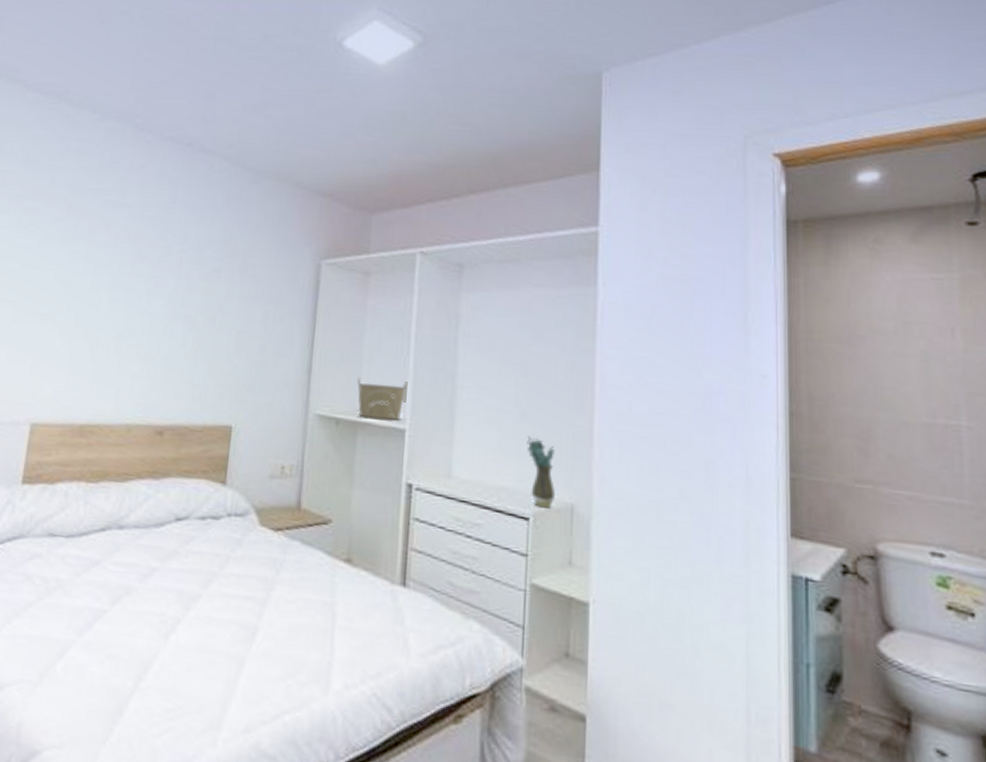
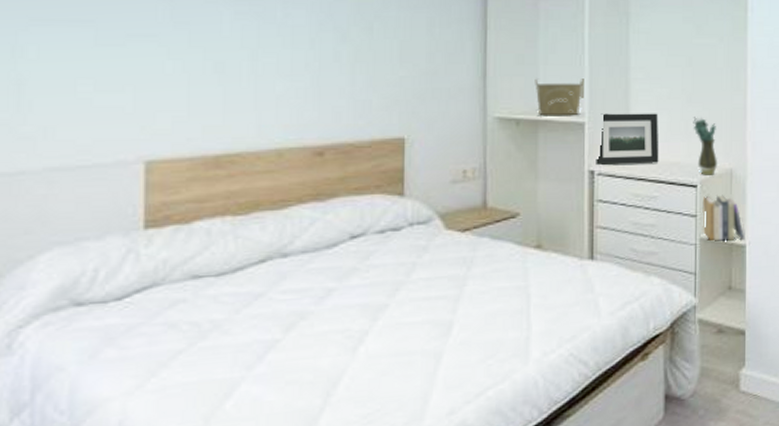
picture frame: none [414,421,487,485] -> present [596,113,659,165]
books: none [535,532,587,596] -> present [703,195,744,243]

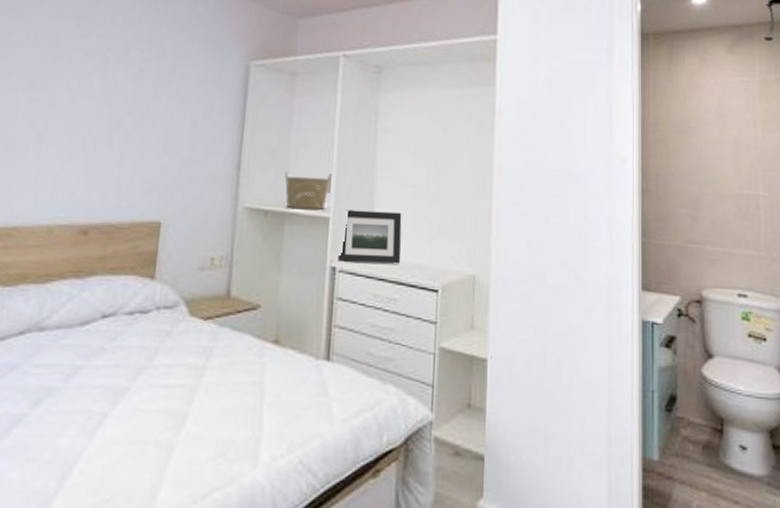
vase: present [693,117,718,175] -> none [436,218,461,281]
books: present [703,195,744,243] -> none [443,301,486,354]

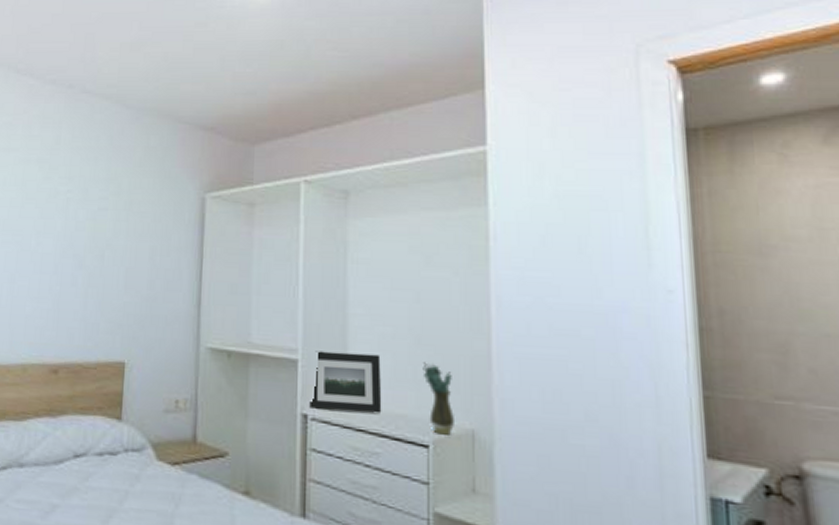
basket: present [284,171,330,210] -> none [247,309,296,352]
vase: none [436,218,461,281] -> present [422,362,456,435]

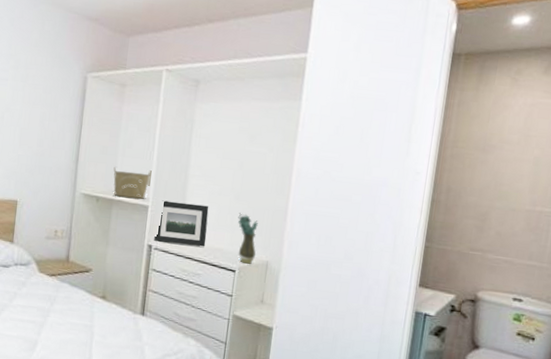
basket: none [247,309,296,352] -> present [113,166,151,199]

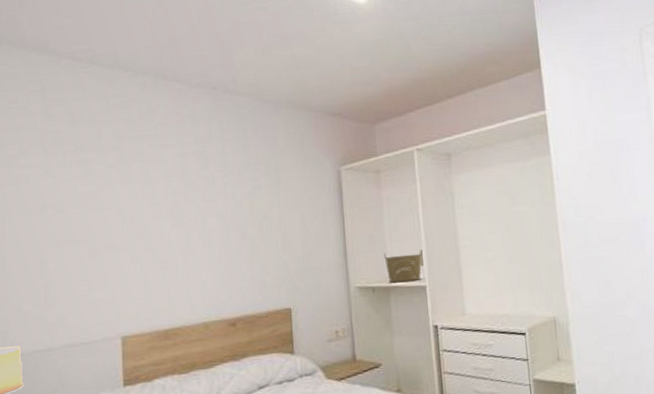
picture frame: present [154,200,209,247] -> none [438,273,491,320]
vase: present [237,213,258,264] -> none [516,274,542,324]

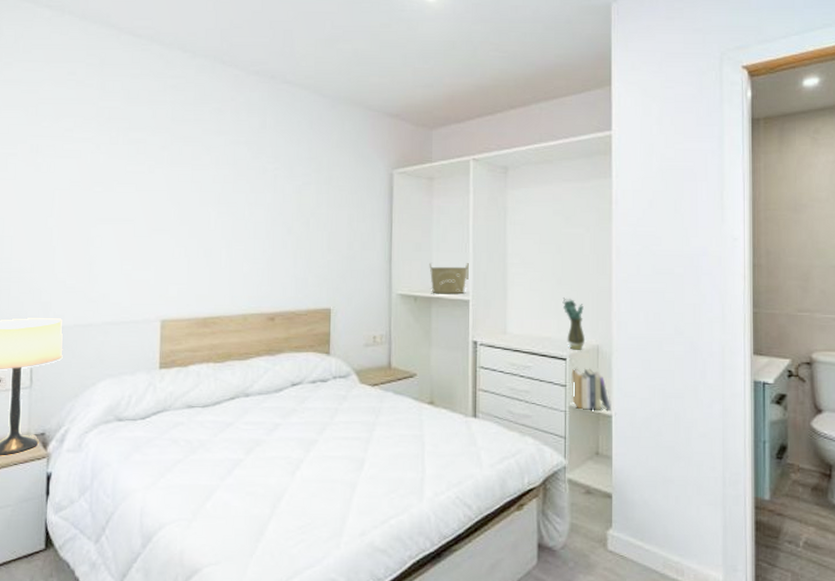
vase: none [516,274,542,324] -> present [562,298,586,350]
books: none [532,340,573,383] -> present [572,368,610,411]

